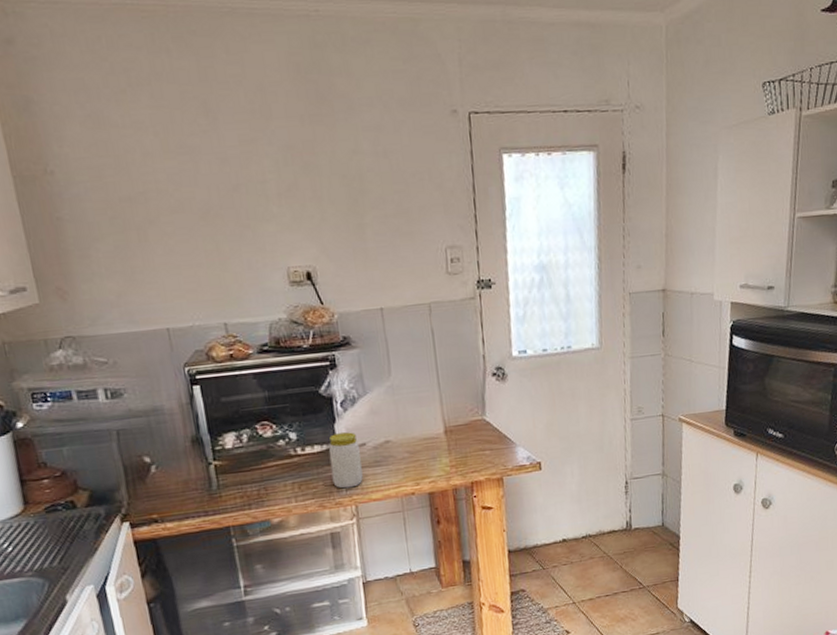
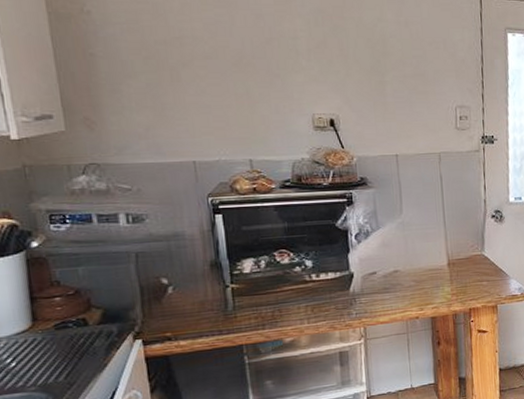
jar: present [328,432,363,489] -> none [341,261,372,312]

